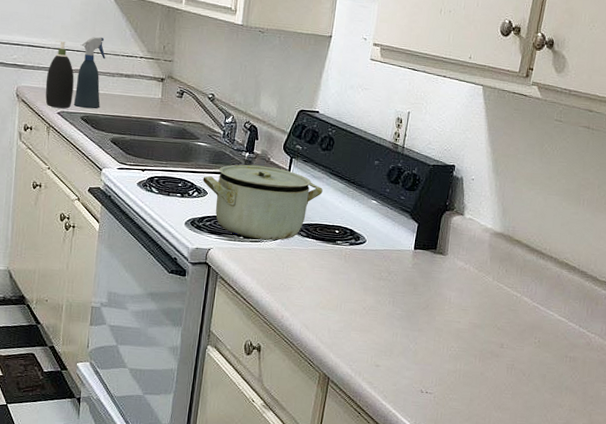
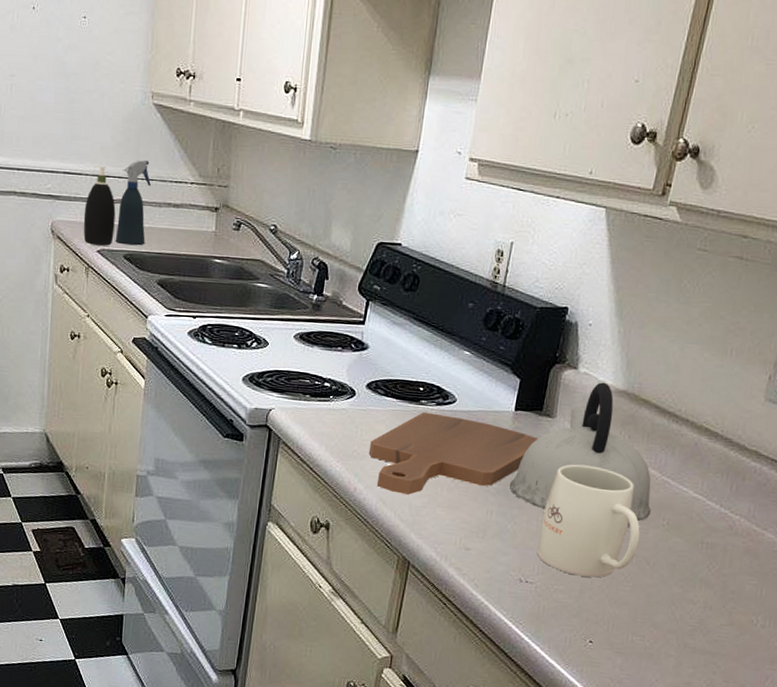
cooking pot: present [202,164,323,241] -> none [263,309,405,400]
cutting board: none [293,251,434,320] -> present [368,412,539,495]
kettle: none [411,226,525,340] -> present [510,382,651,522]
mug: none [434,293,517,388] -> present [537,464,640,578]

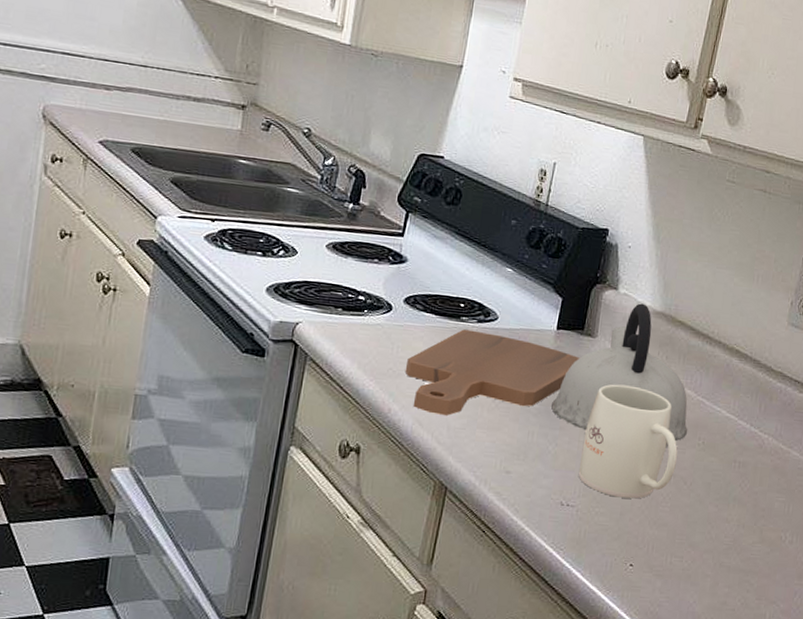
soap dispenser: present [83,165,116,247] -> none [82,48,125,138]
spray bottle: present [115,159,151,246] -> none [121,47,168,139]

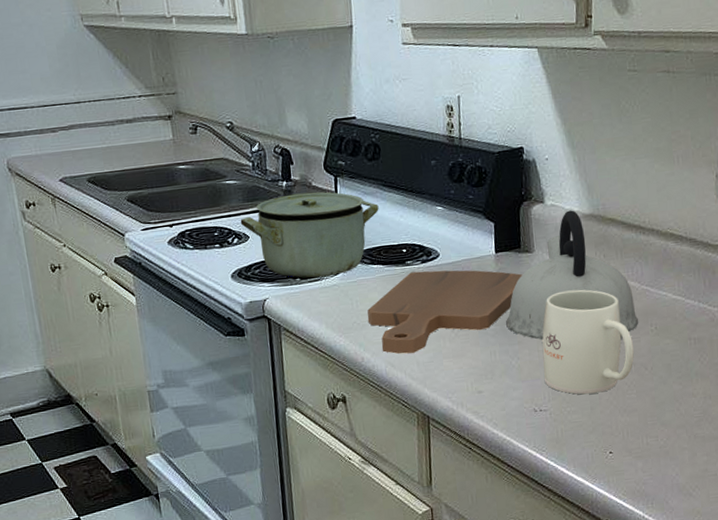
cooking pot: none [291,218,446,314] -> present [240,192,379,279]

